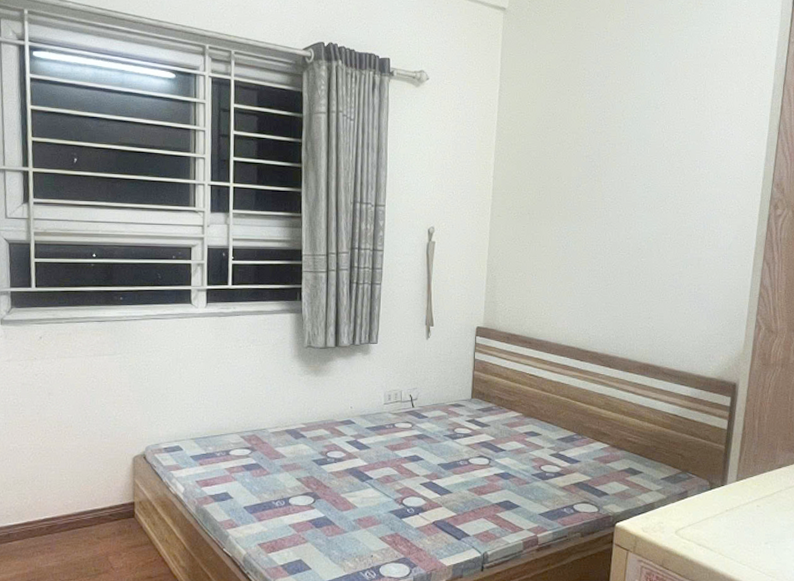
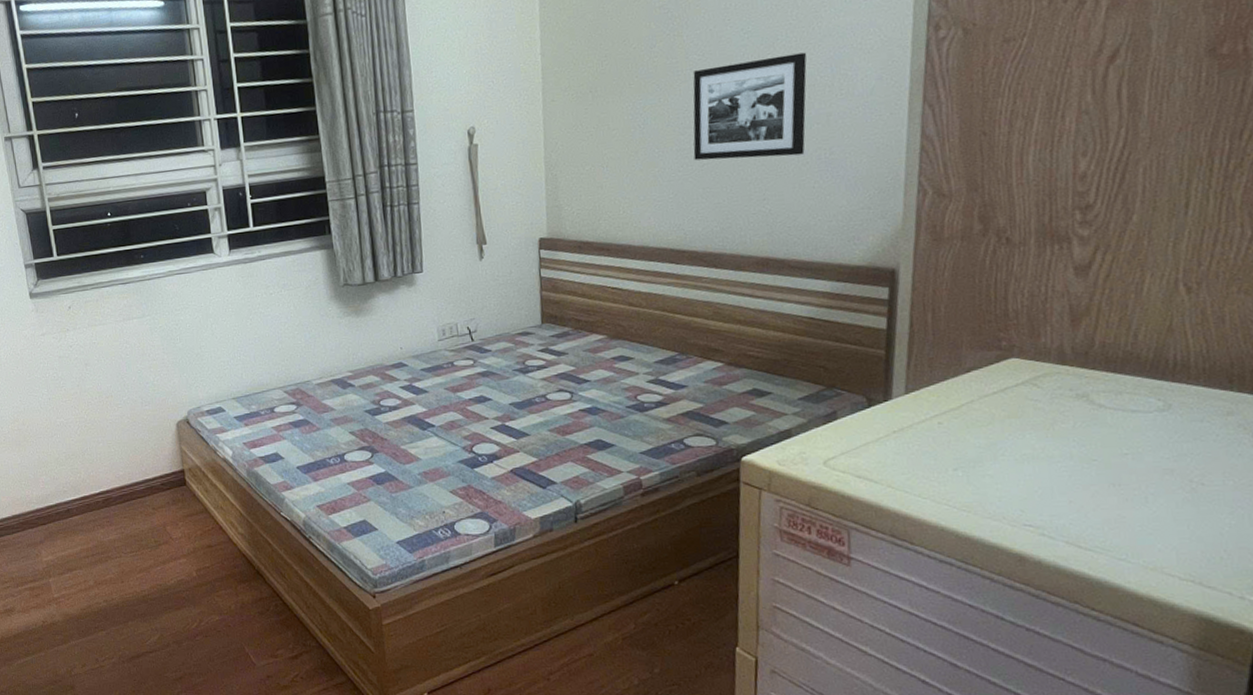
picture frame: none [601,209,688,287] -> present [693,52,807,161]

